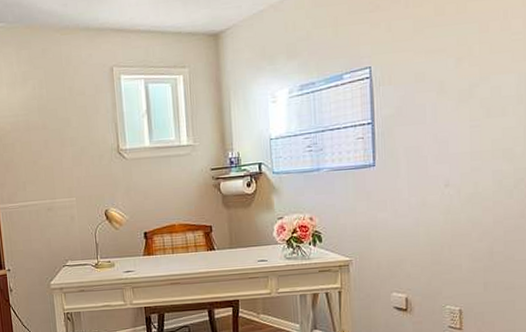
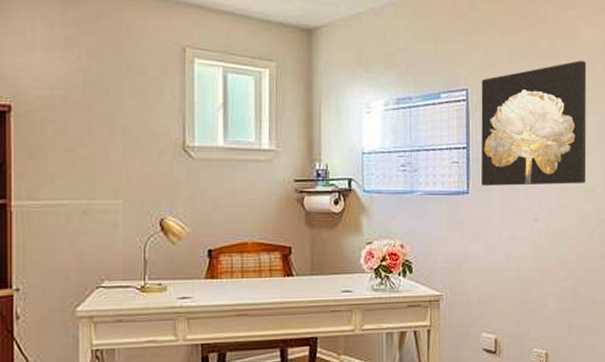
wall art: none [384,19,503,157] -> present [481,61,587,186]

